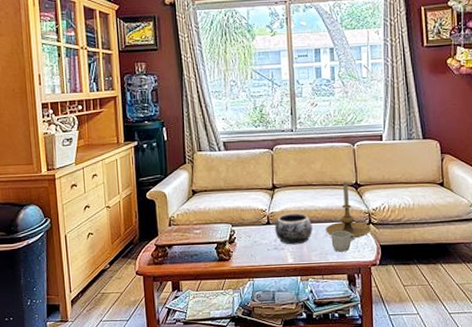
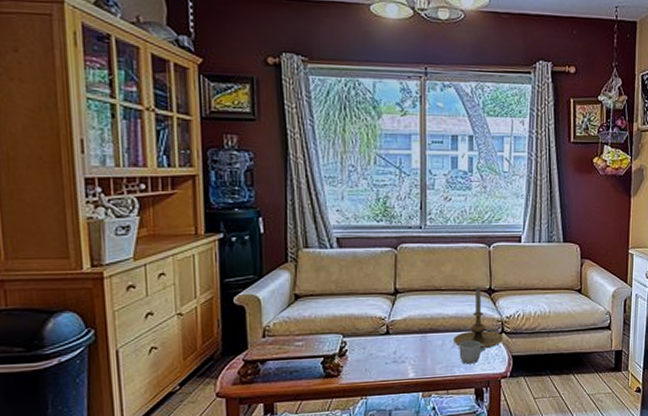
decorative bowl: present [275,213,313,245] -> none [395,321,439,358]

